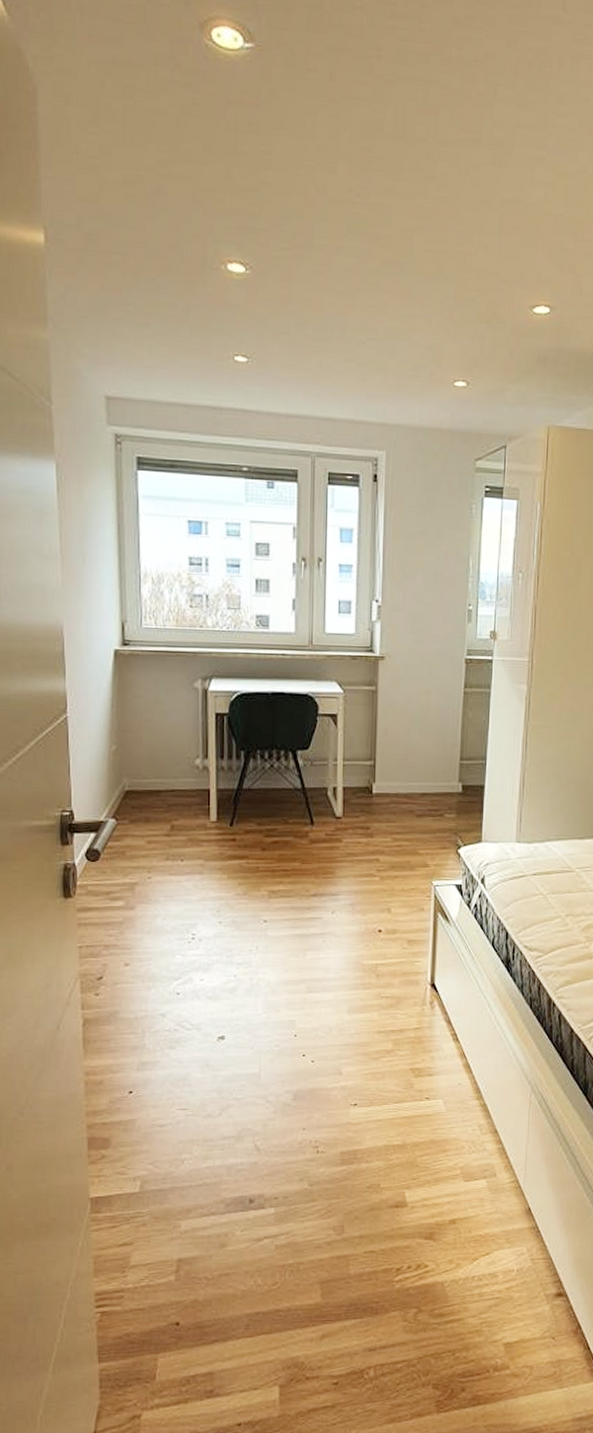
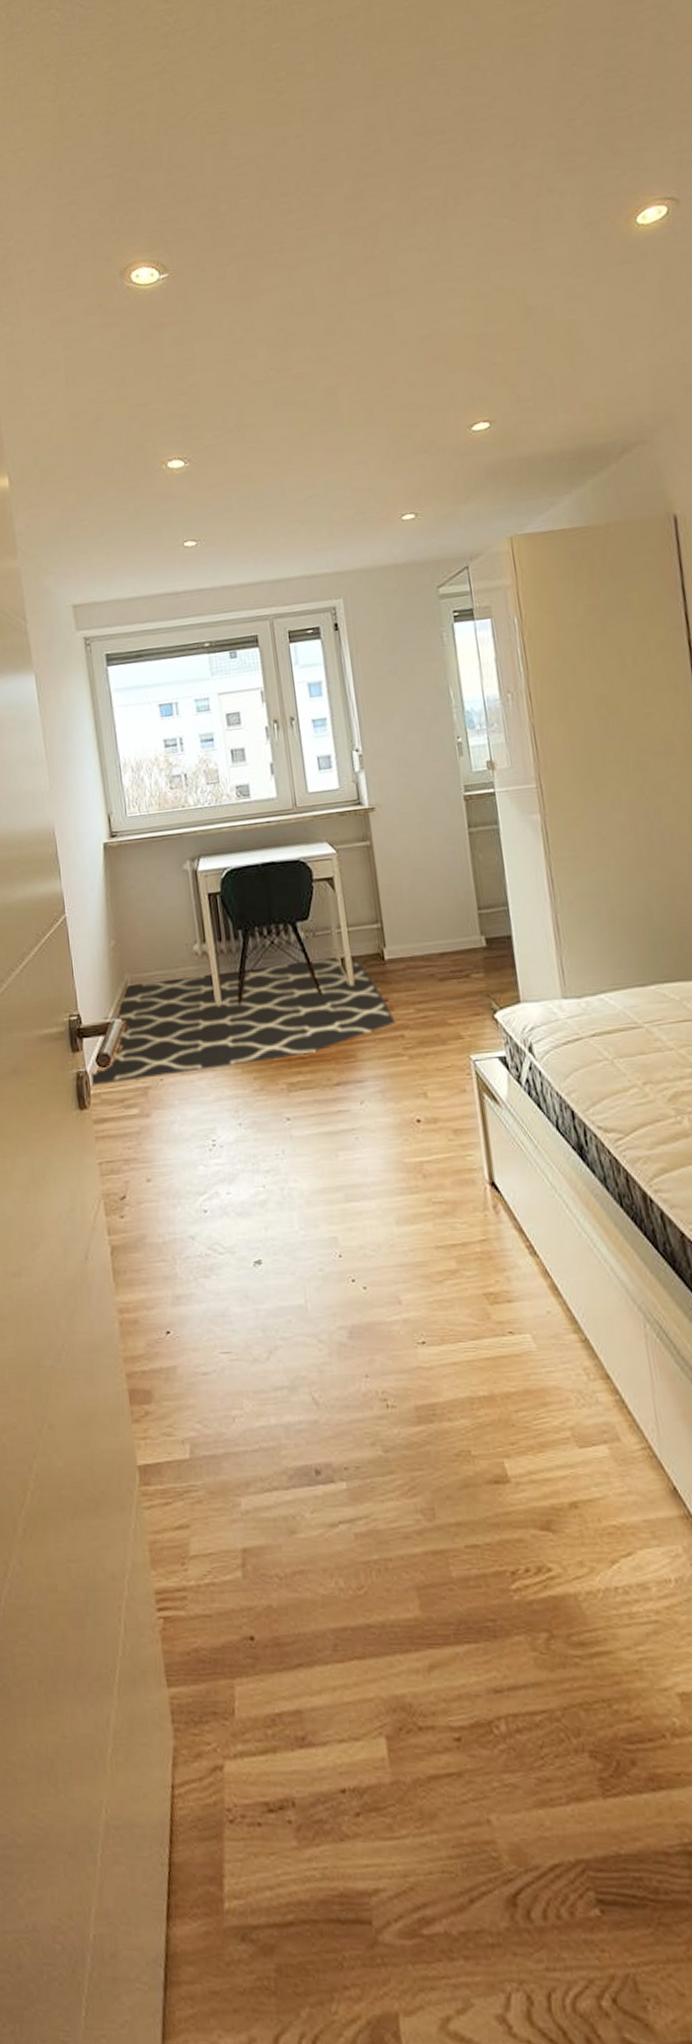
rug: none [78,785,373,878] -> present [90,955,396,1085]

